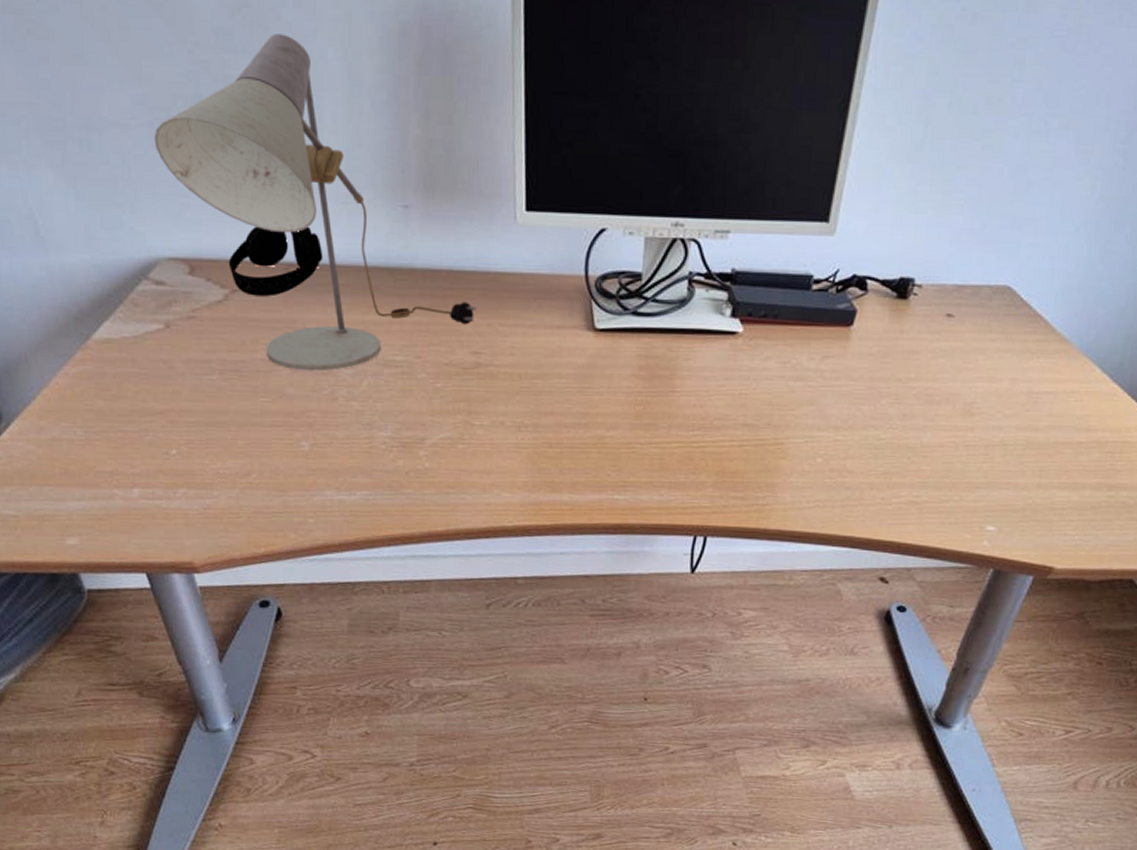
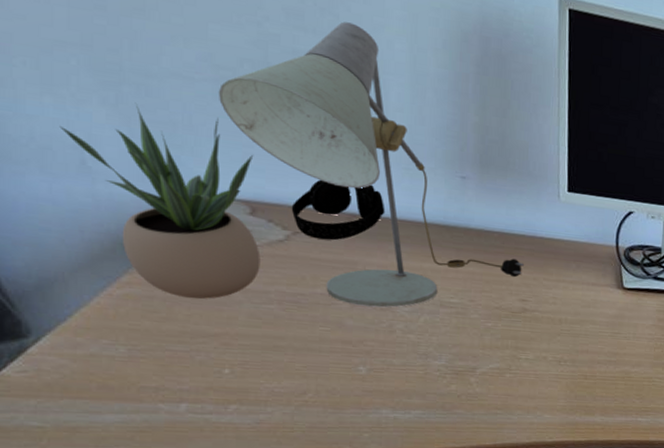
potted plant: none [15,160,201,374] -> present [59,102,261,299]

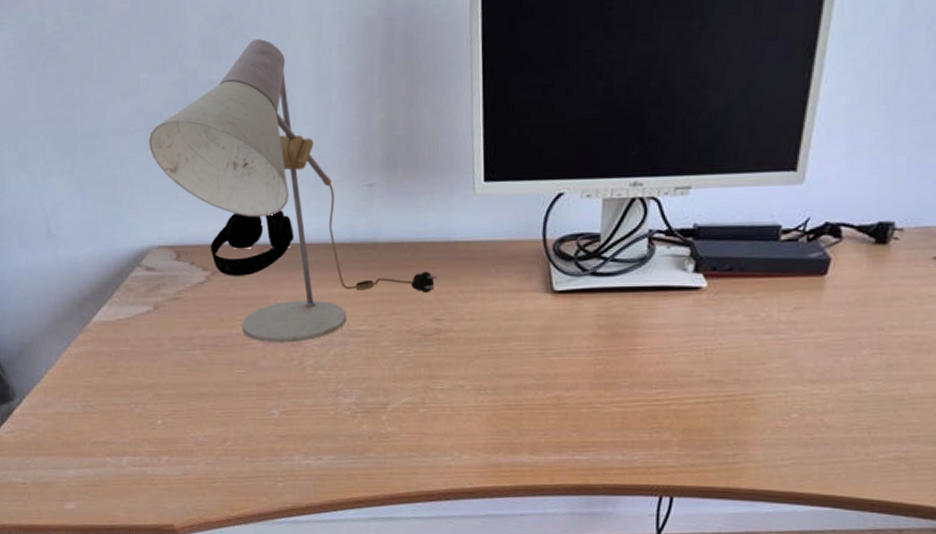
potted plant: present [59,102,261,299] -> none [33,165,185,352]

